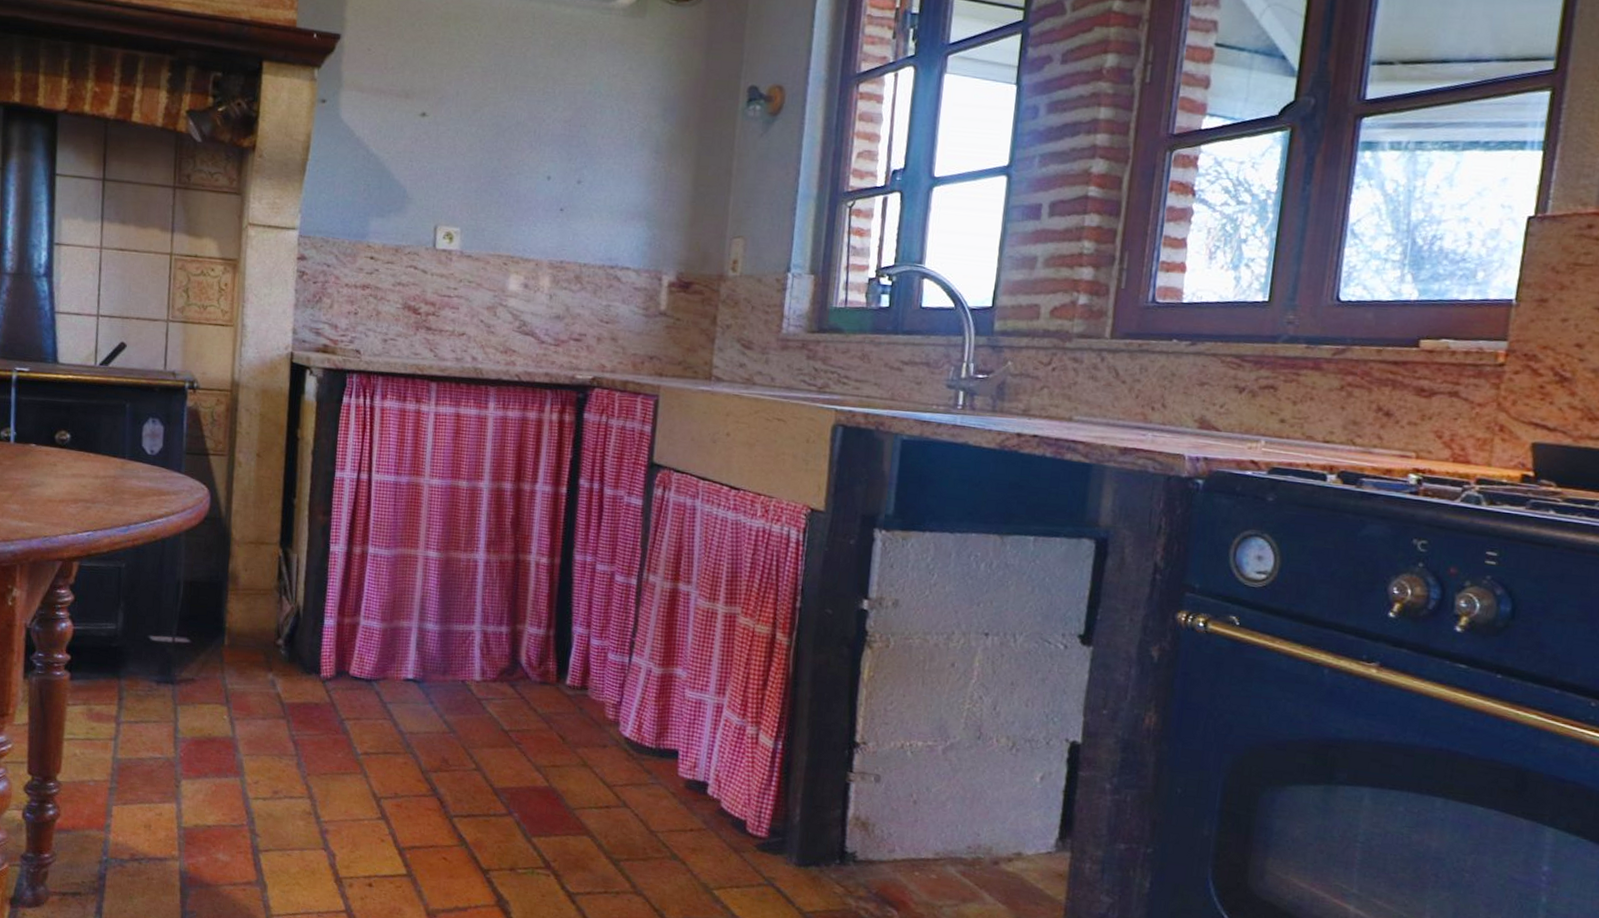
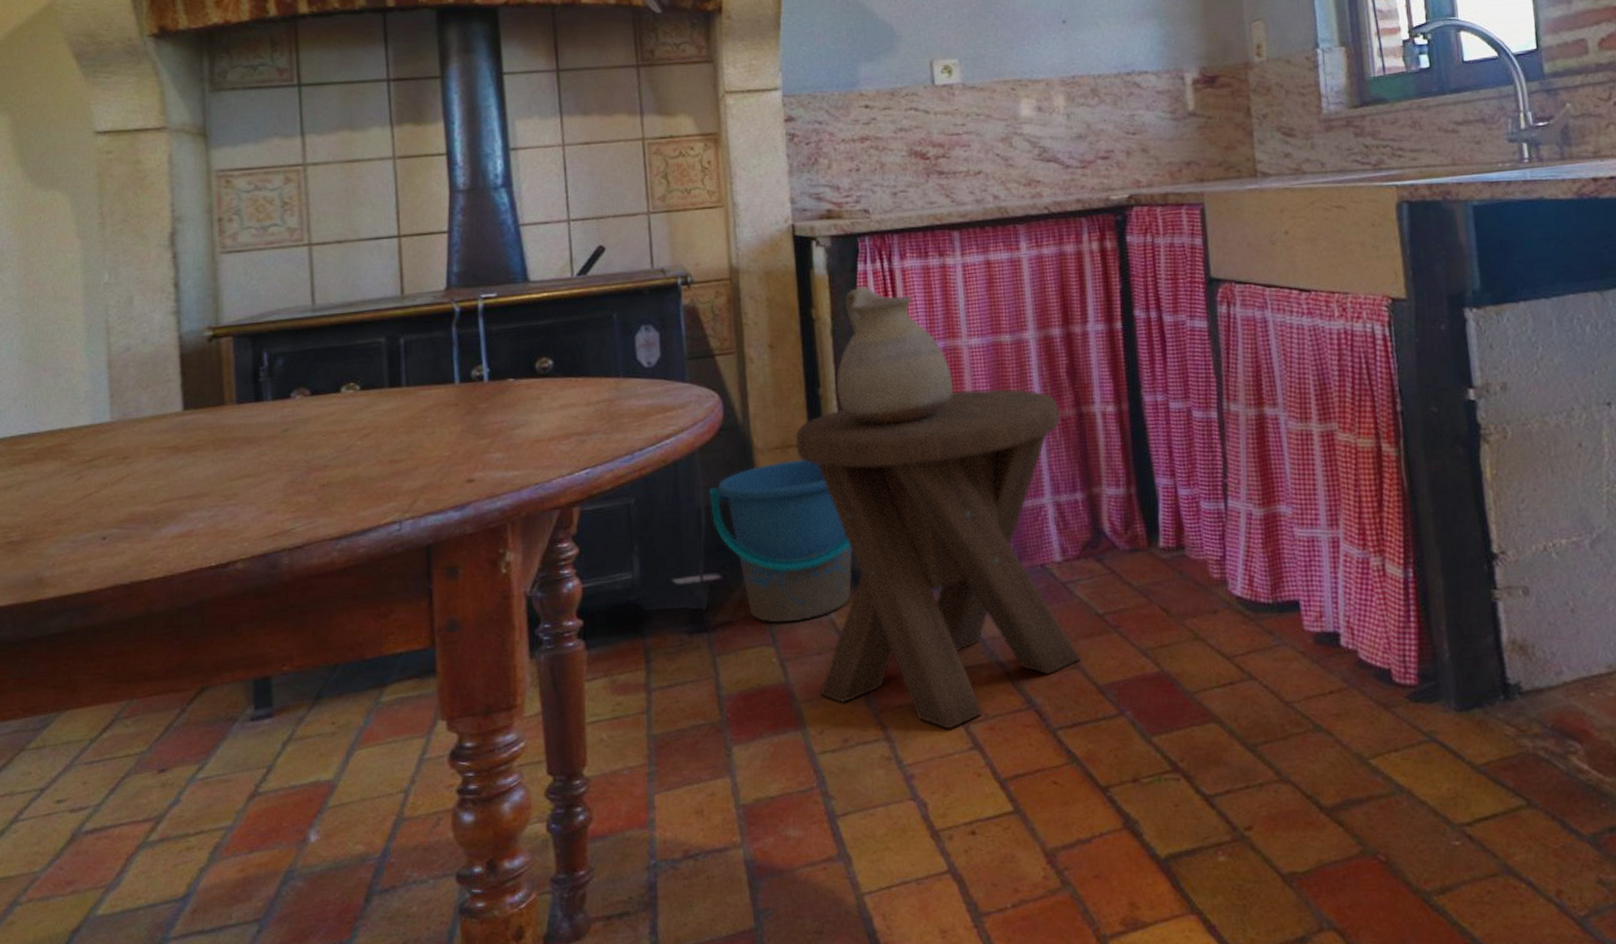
bucket: none [189,554,304,690] -> present [710,459,853,623]
music stool: none [259,519,500,800] -> present [795,389,1082,729]
ceramic pitcher: none [309,417,412,541] -> present [836,286,953,424]

